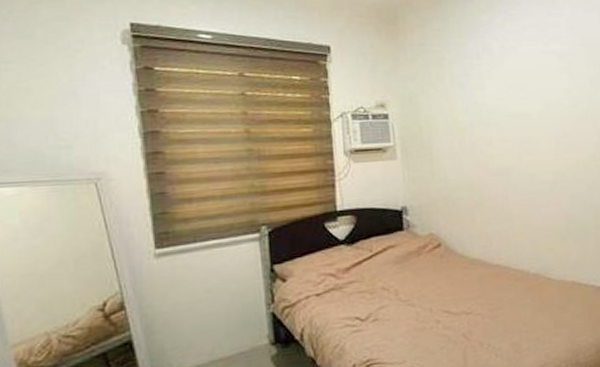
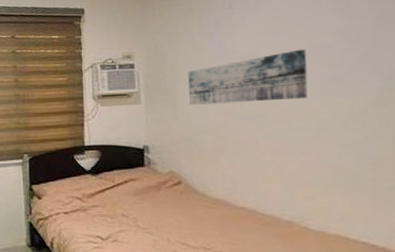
wall art: none [442,104,546,160] -> present [188,49,308,105]

